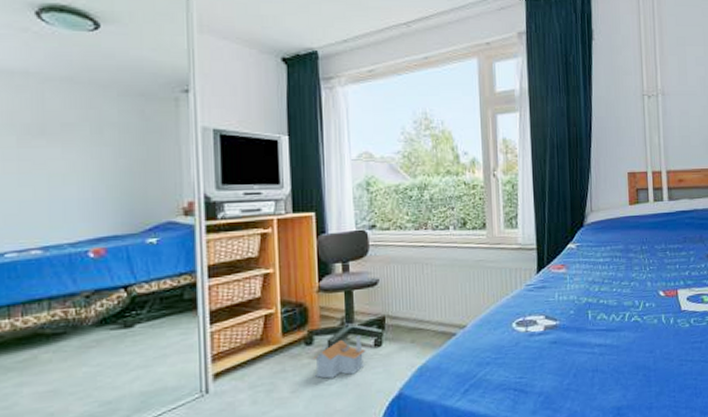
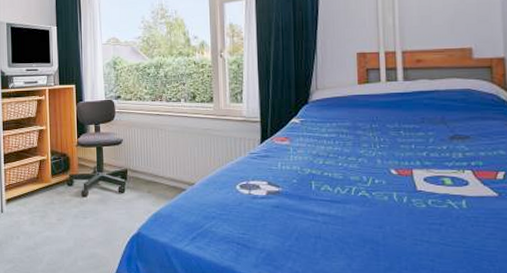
toy house: present [312,336,366,379] -> none [72,183,112,213]

